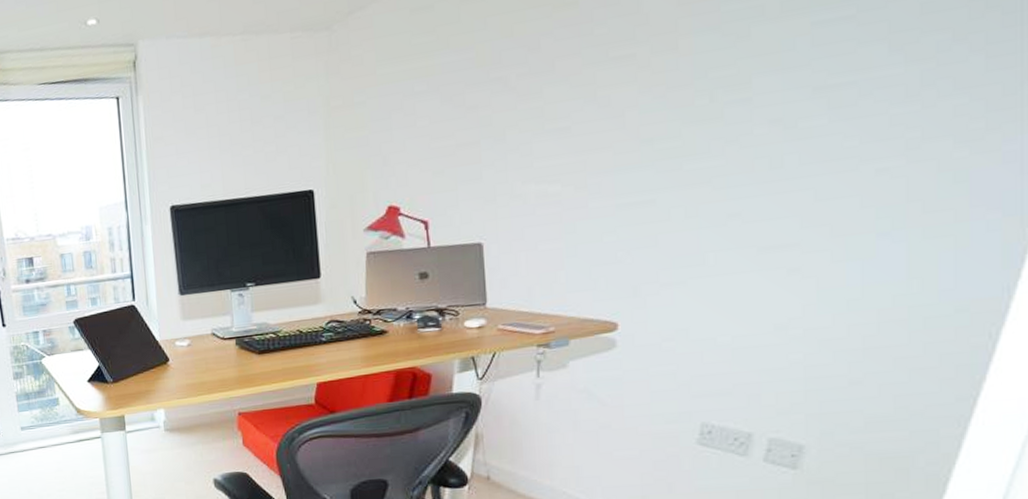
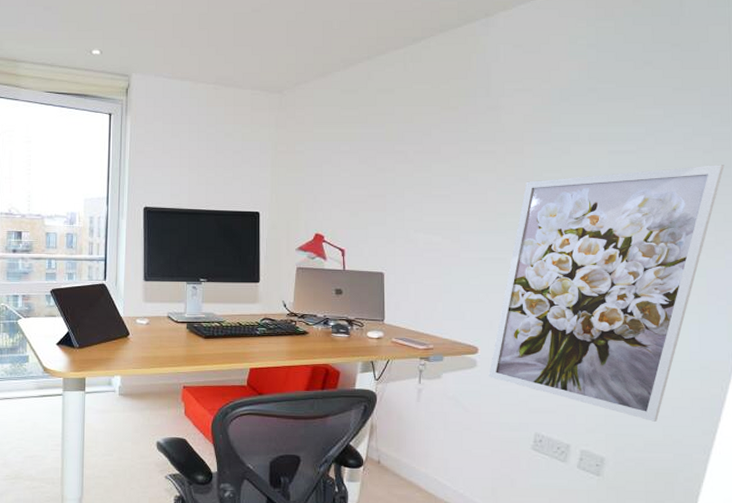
wall art: none [633,10,1005,392] -> present [489,165,725,422]

